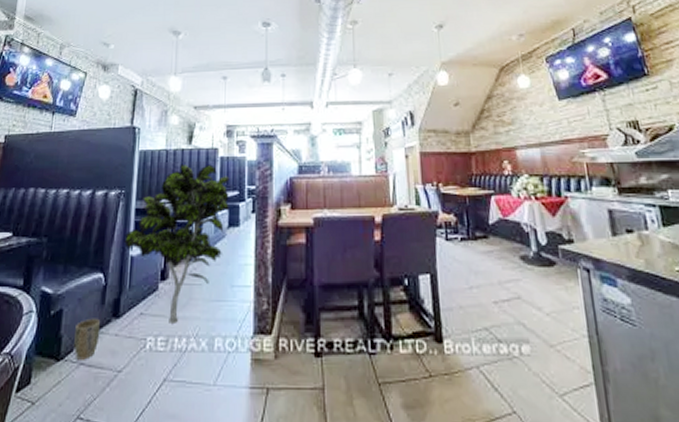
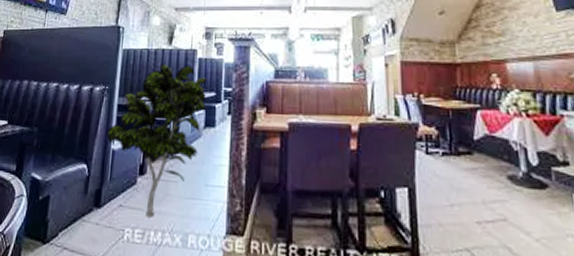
plant pot: present [73,318,101,360] -> none [58,206,83,245]

